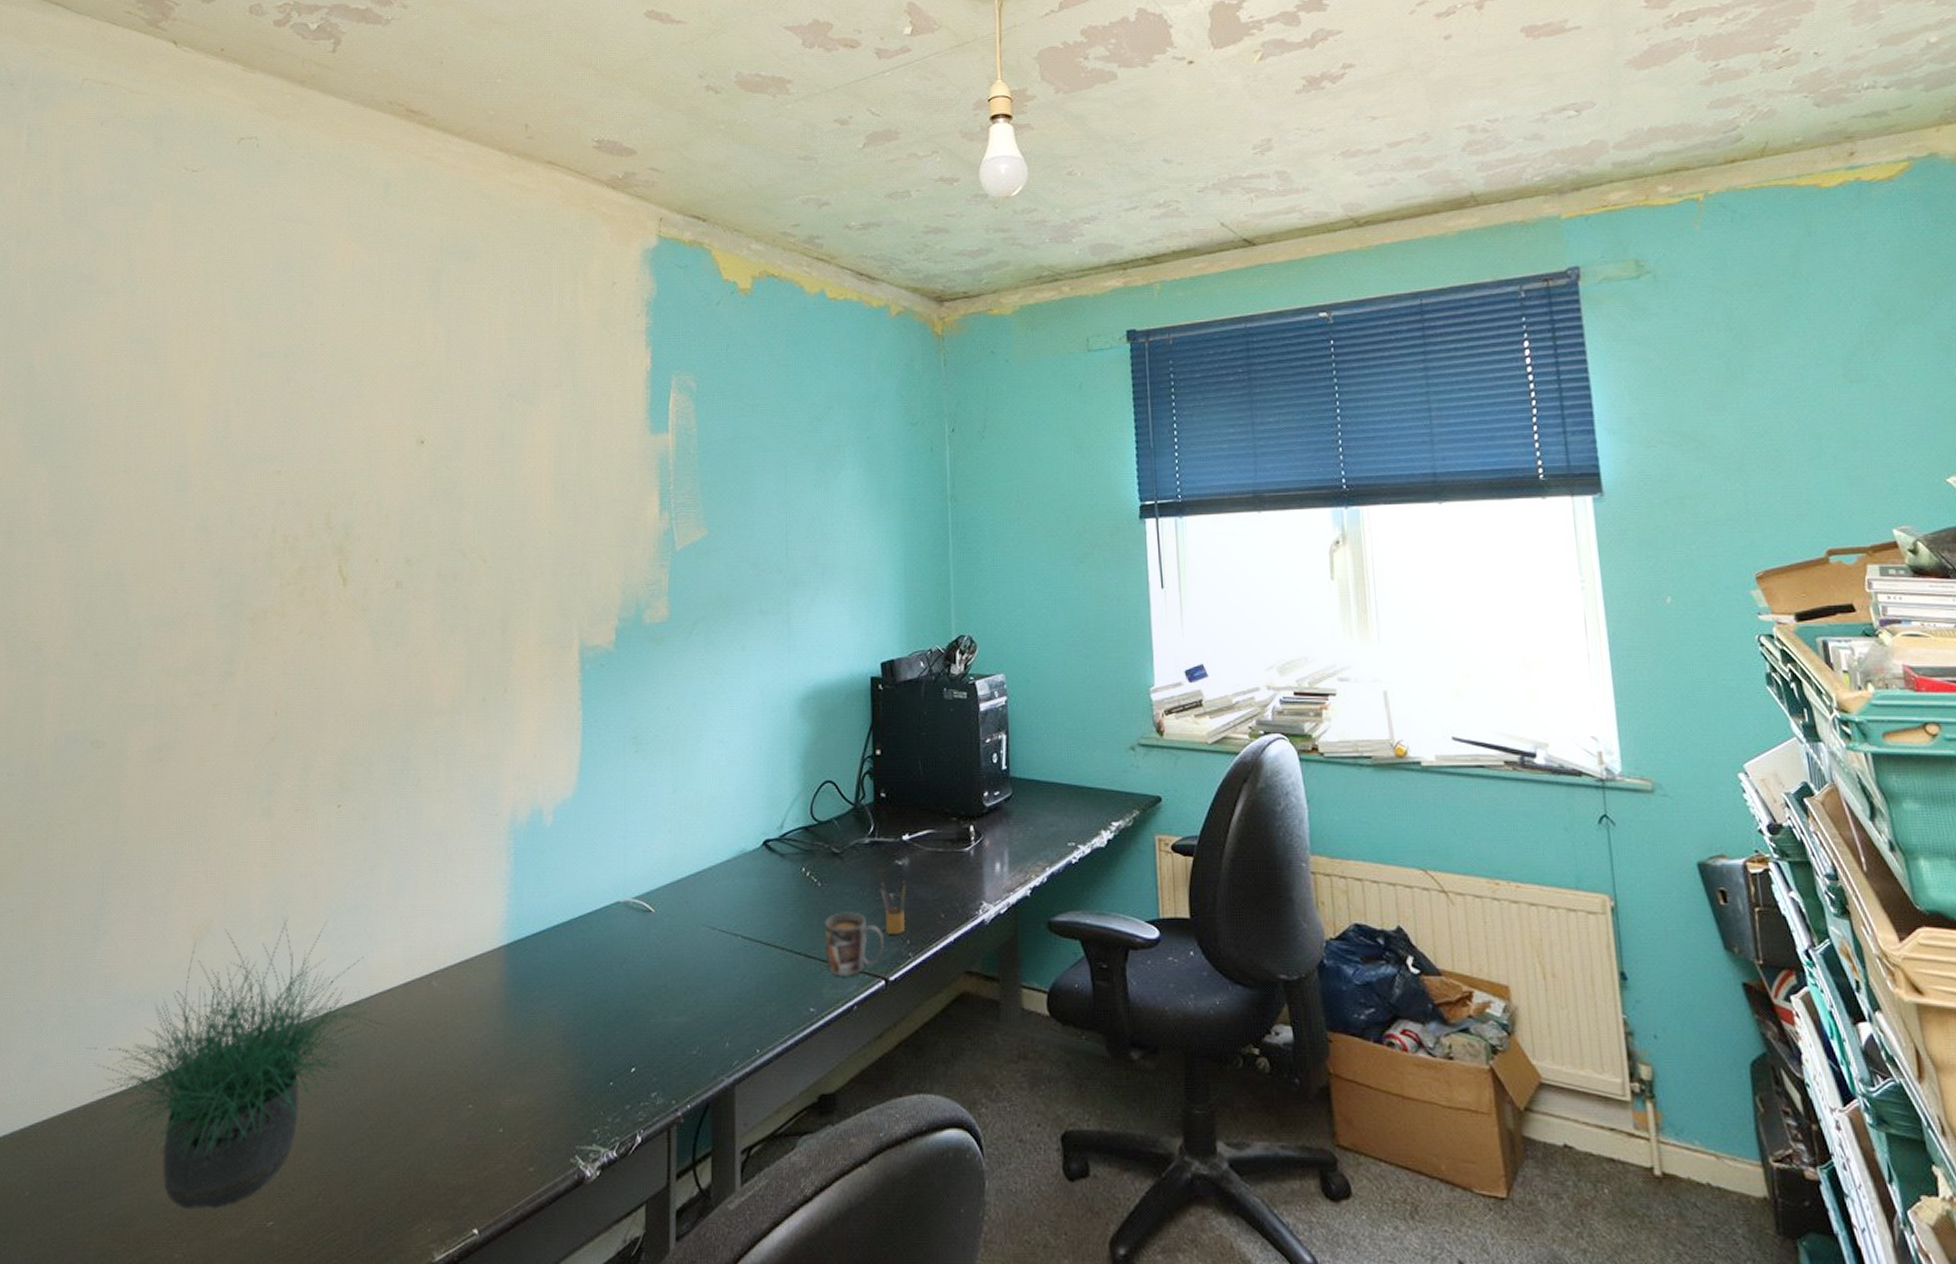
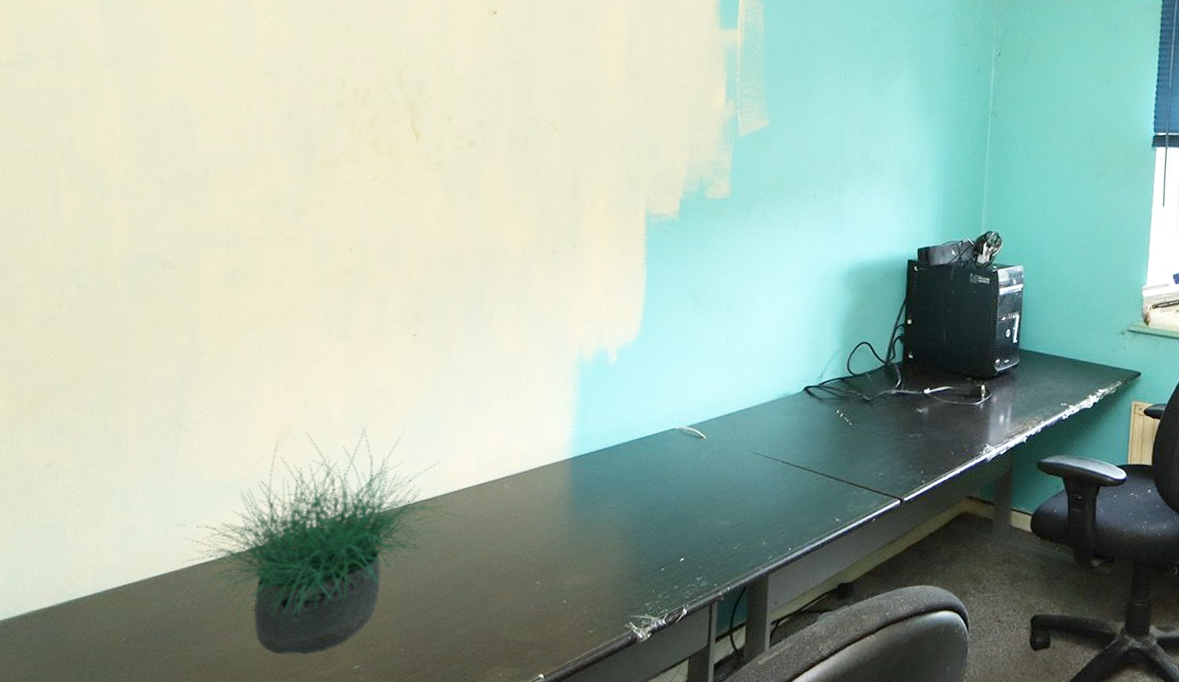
mug: present [824,912,884,977] -> none [851,446,902,496]
pencil box: present [880,878,907,935] -> none [902,423,924,467]

